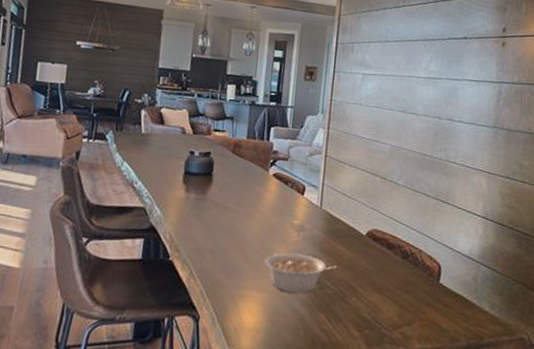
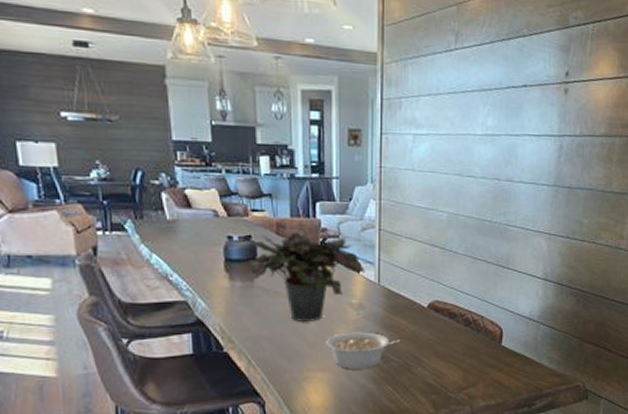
potted plant: none [204,152,309,239] -> present [248,232,365,323]

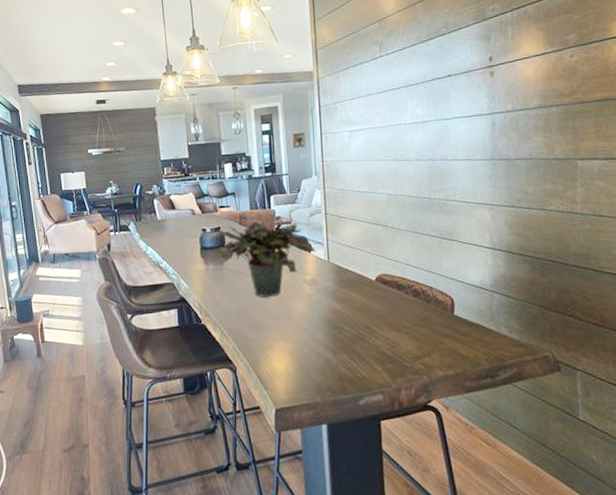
legume: present [325,332,400,369] -> none [285,305,352,339]

